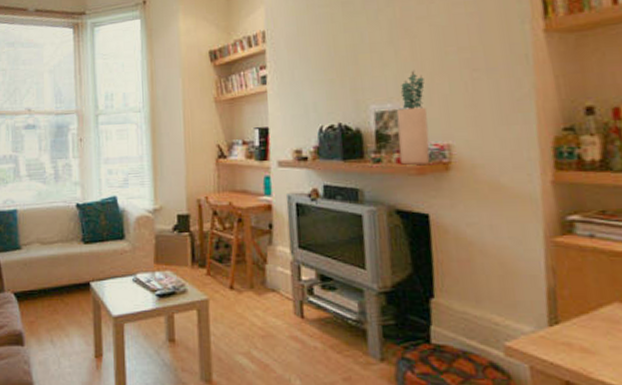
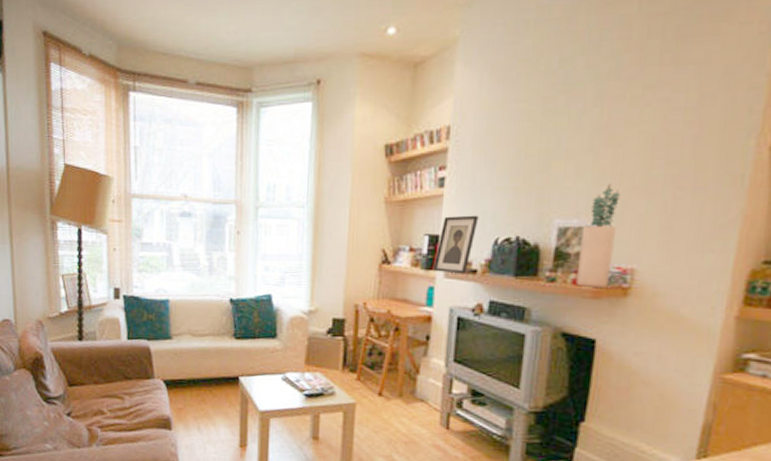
picture frame: none [266,107,302,163] -> present [433,215,479,274]

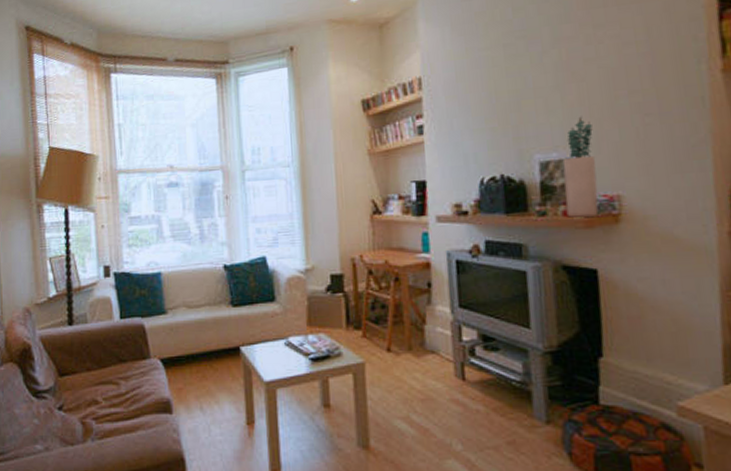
picture frame: present [433,215,479,274] -> none [424,158,462,218]

